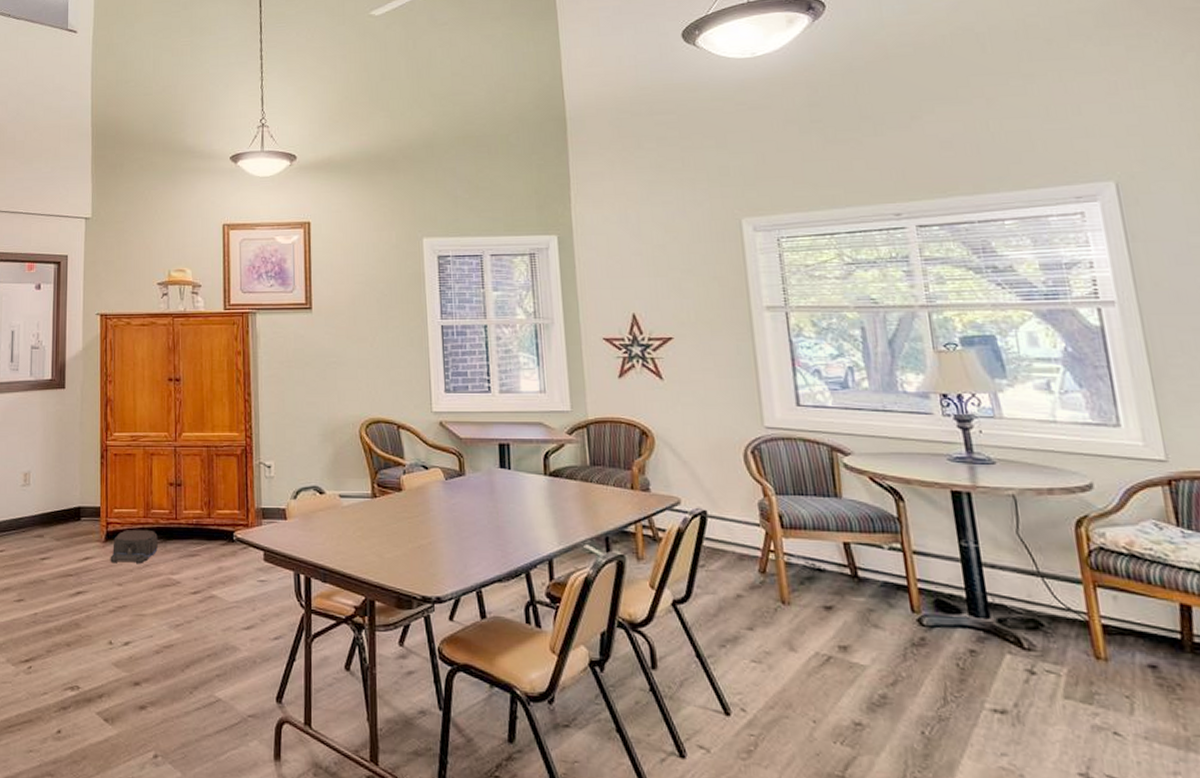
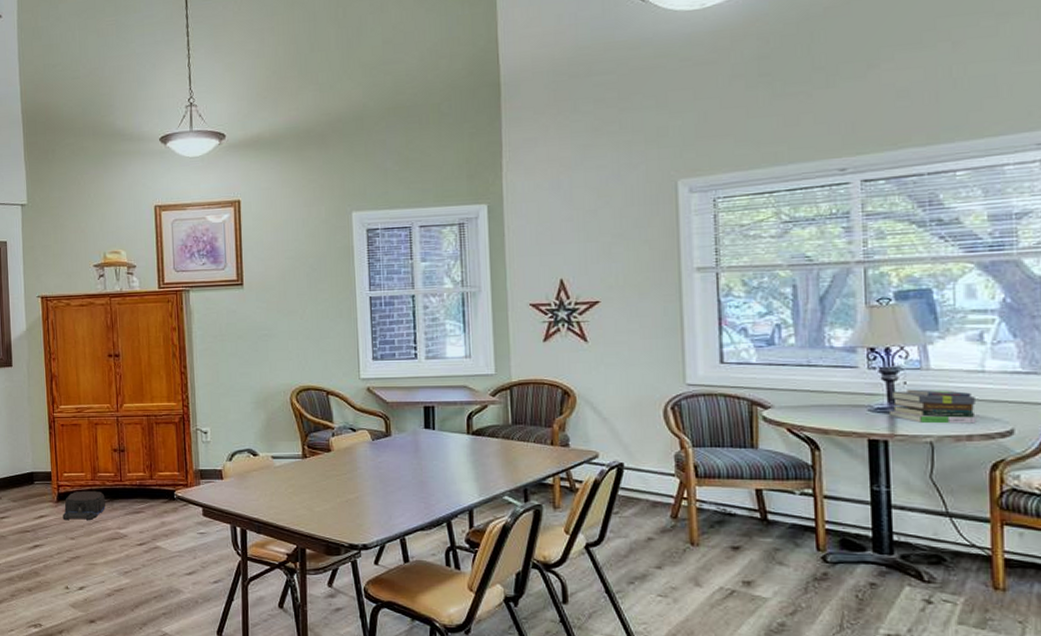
books: none [968,438,1055,476] -> present [888,389,976,424]

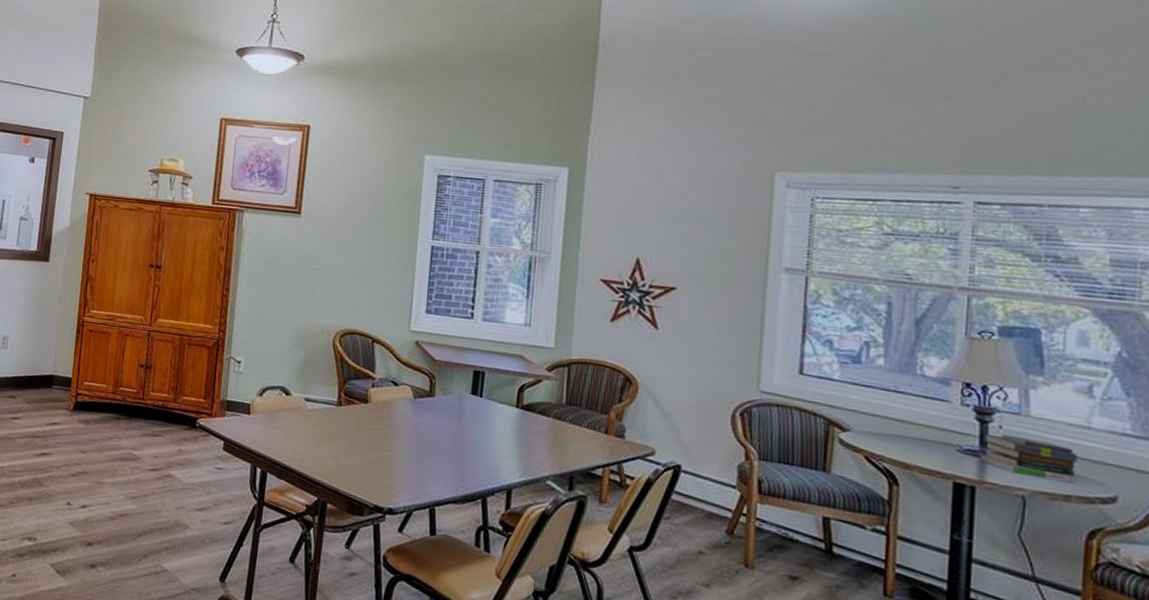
robot vacuum: present [62,491,105,520] -> none [76,402,124,436]

